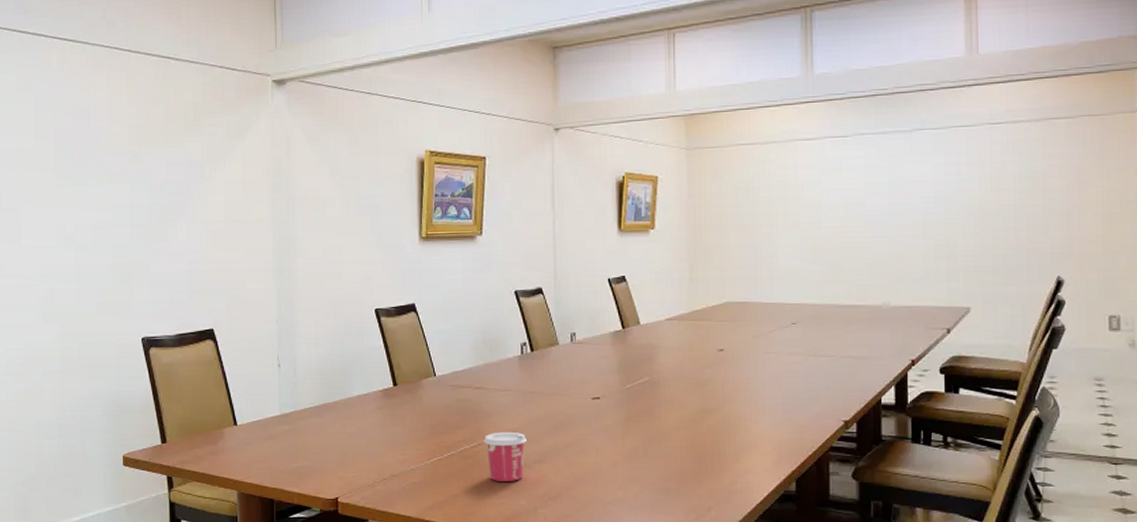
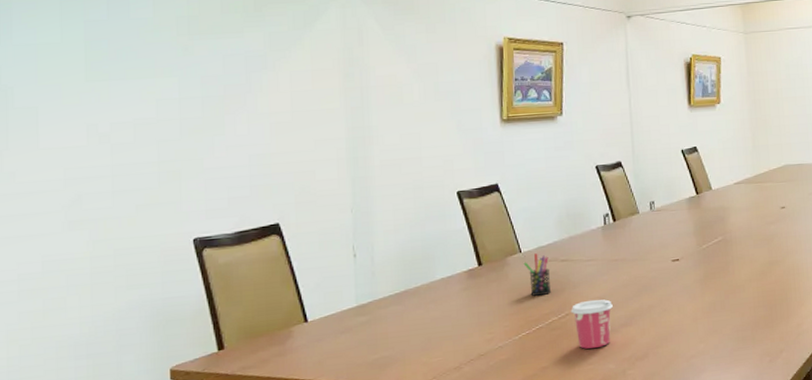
pen holder: none [438,378,465,422] -> present [523,253,552,296]

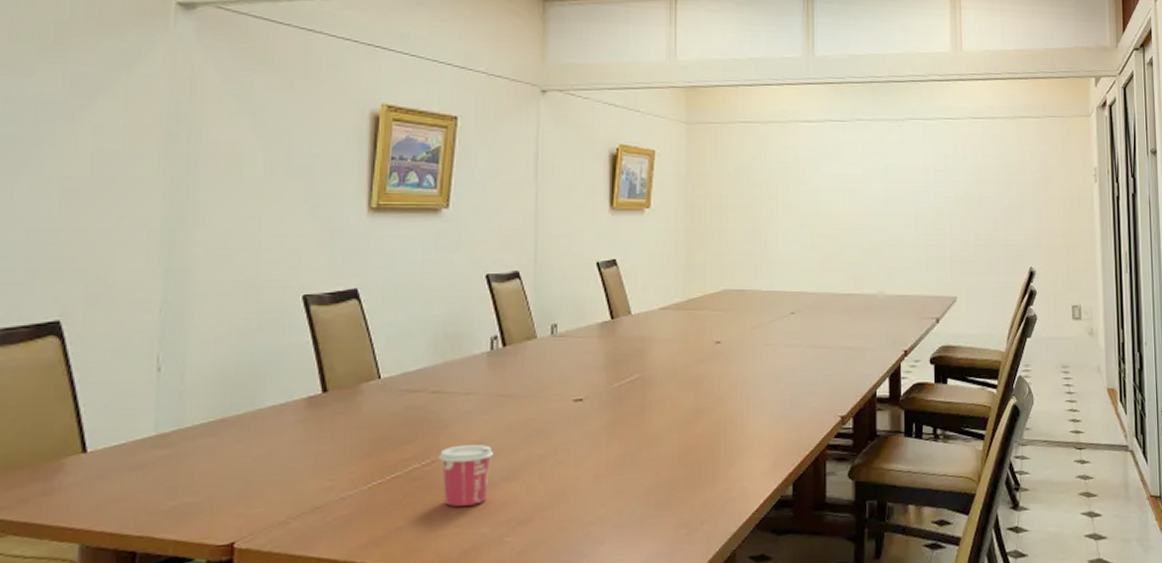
pen holder: present [523,253,552,296] -> none [382,381,416,435]

